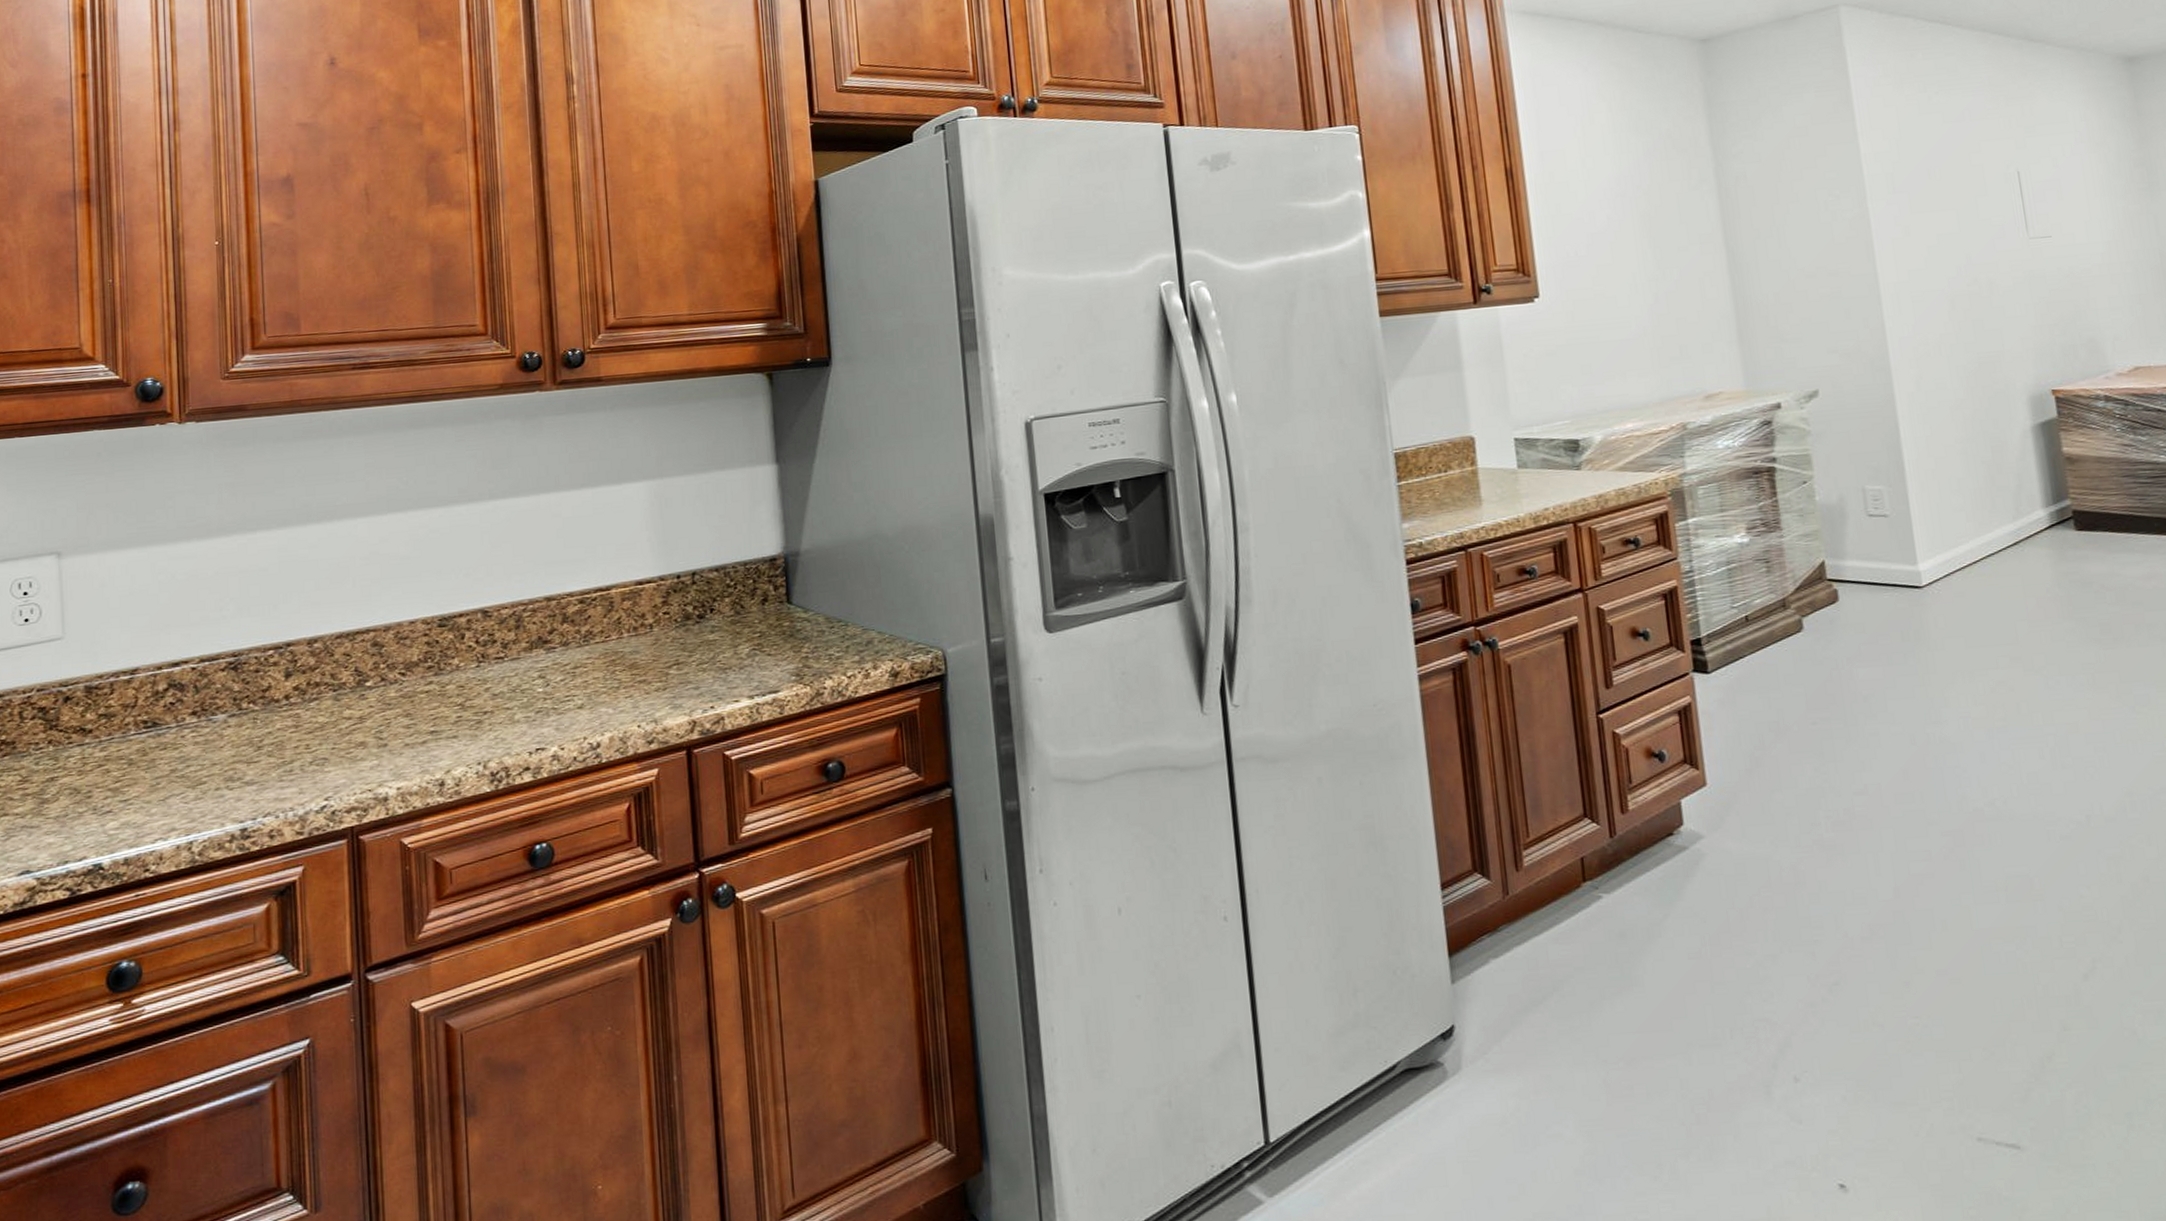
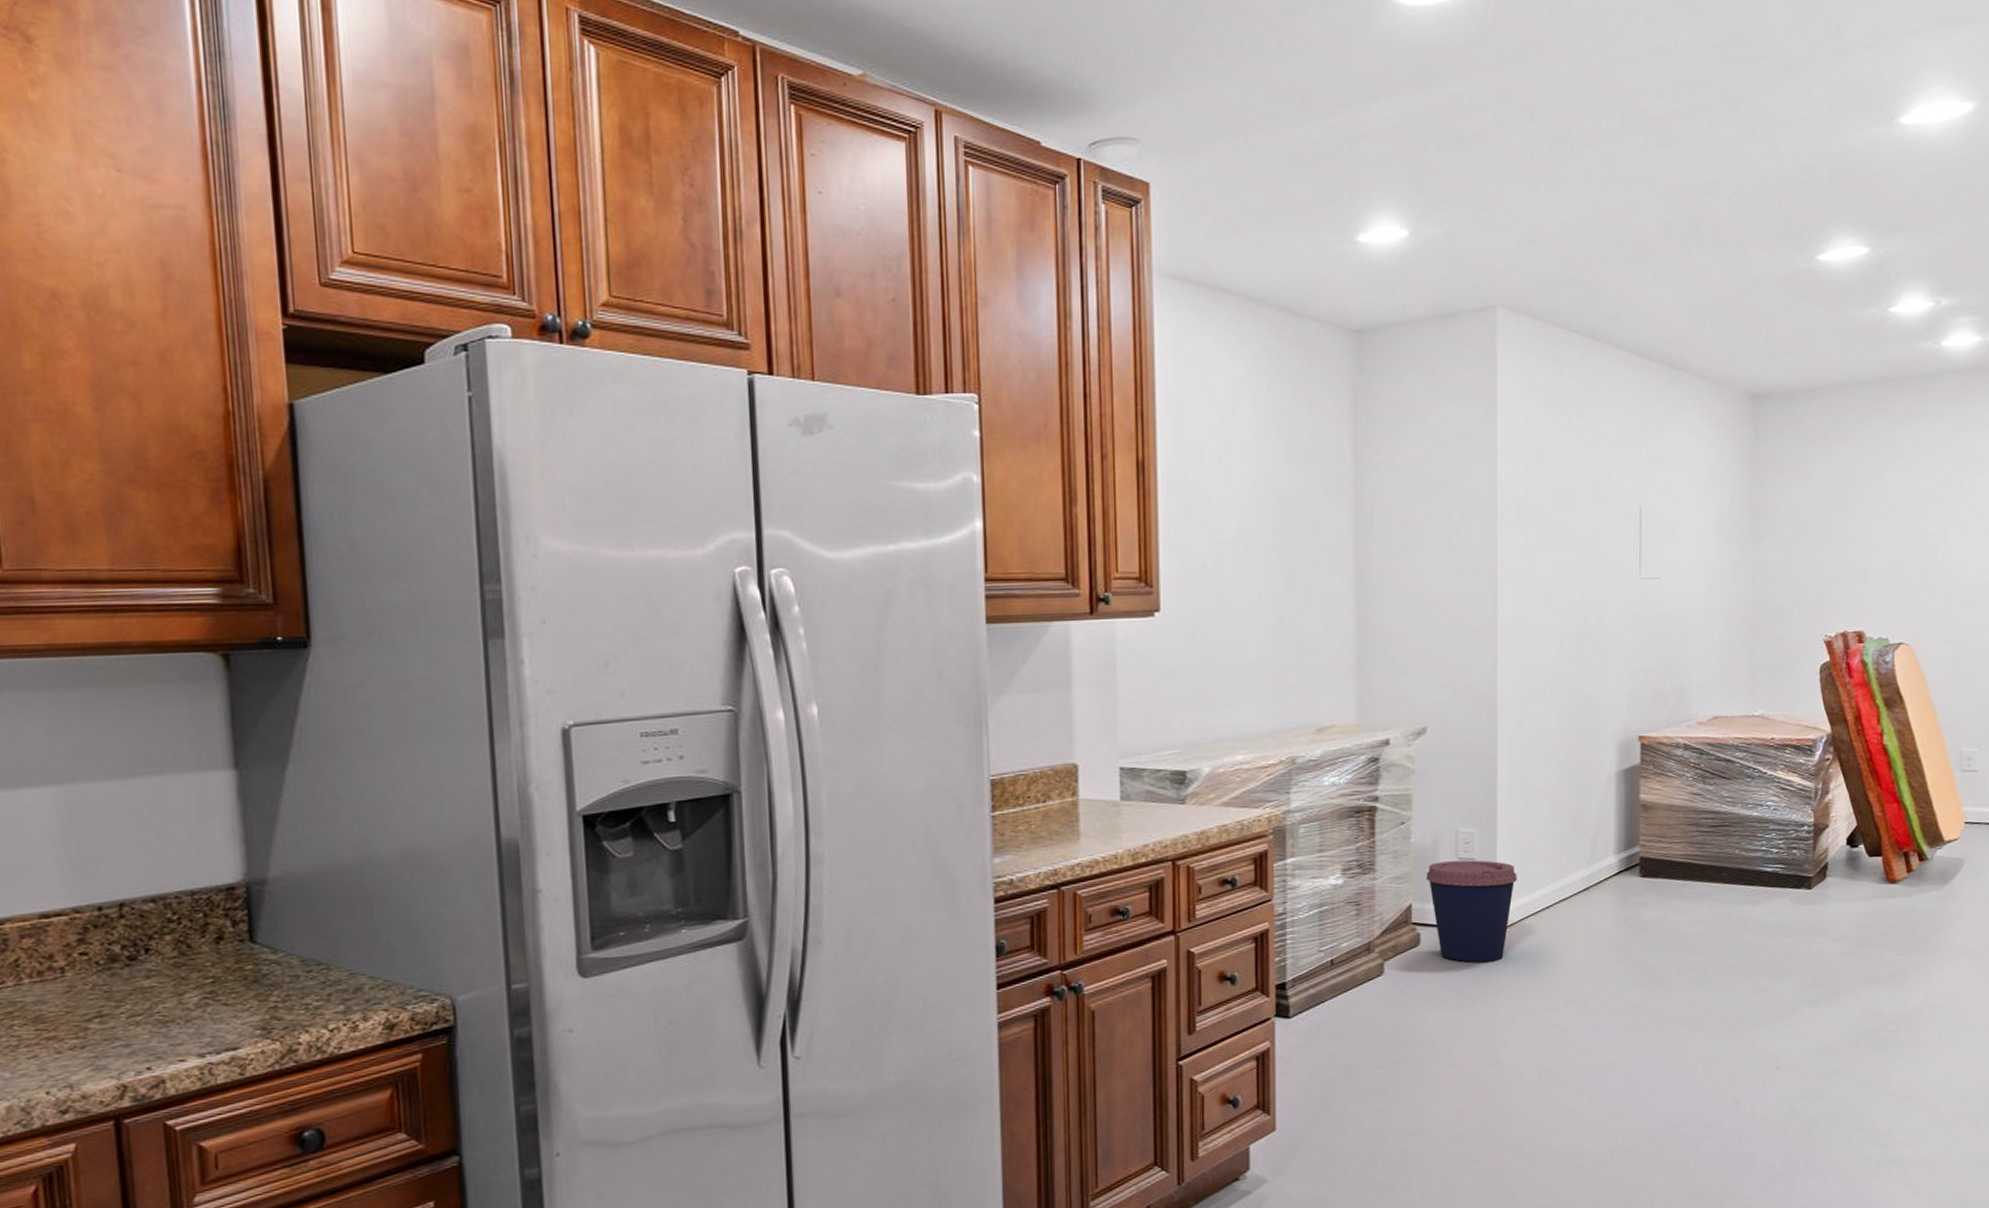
coffee cup: none [1836,516,1936,619] -> present [1426,860,1517,963]

